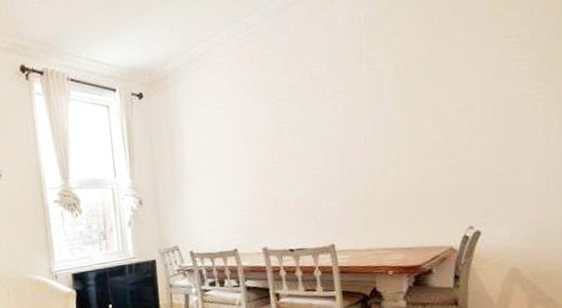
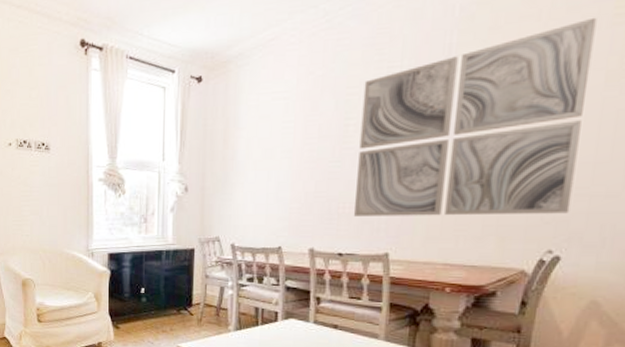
wall art: none [291,17,482,213] -> present [354,17,597,216]

